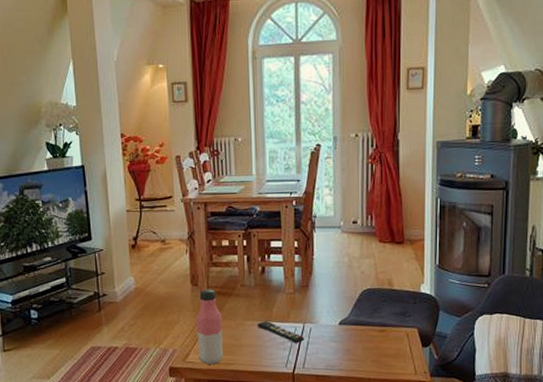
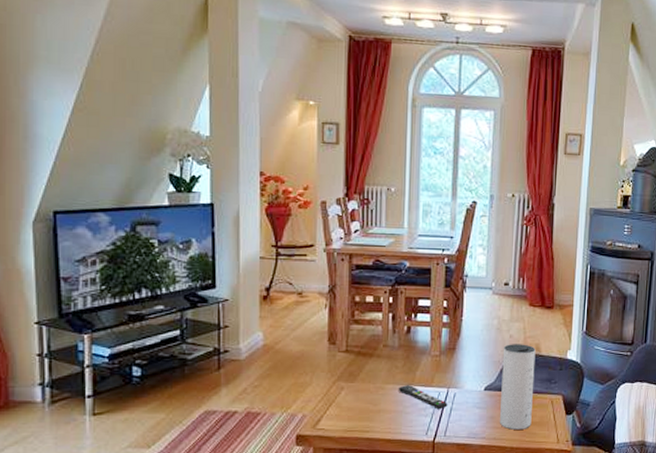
water bottle: present [196,289,224,365] -> none [330,348,361,432]
speaker: none [355,279,388,362] -> present [499,344,536,430]

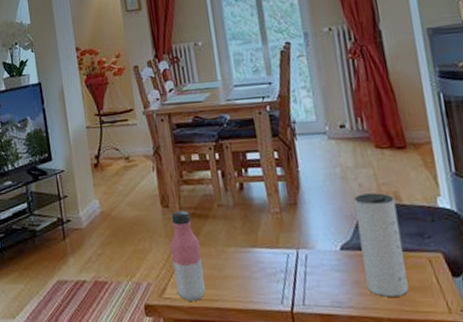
water bottle: none [330,348,361,432] -> present [170,210,206,301]
remote control: present [398,385,448,410] -> none [241,247,301,274]

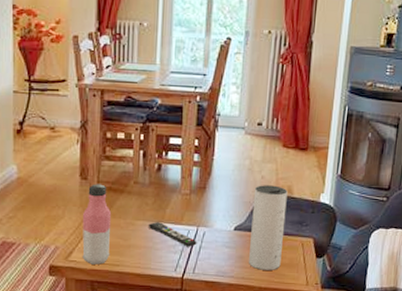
remote control: none [241,247,301,274] -> present [148,222,197,247]

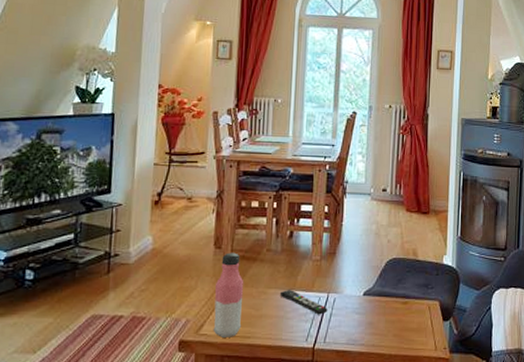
speaker: present [248,185,288,270] -> none [377,249,413,336]

